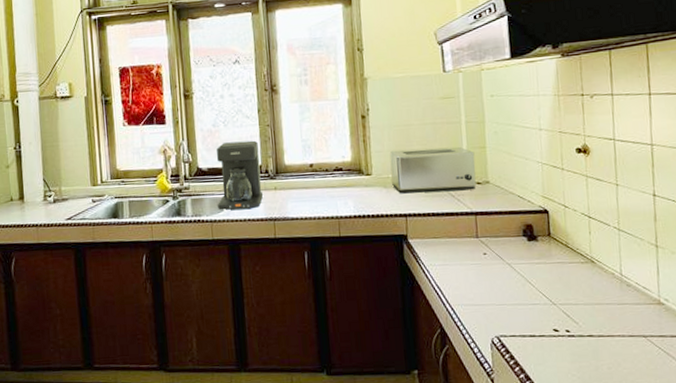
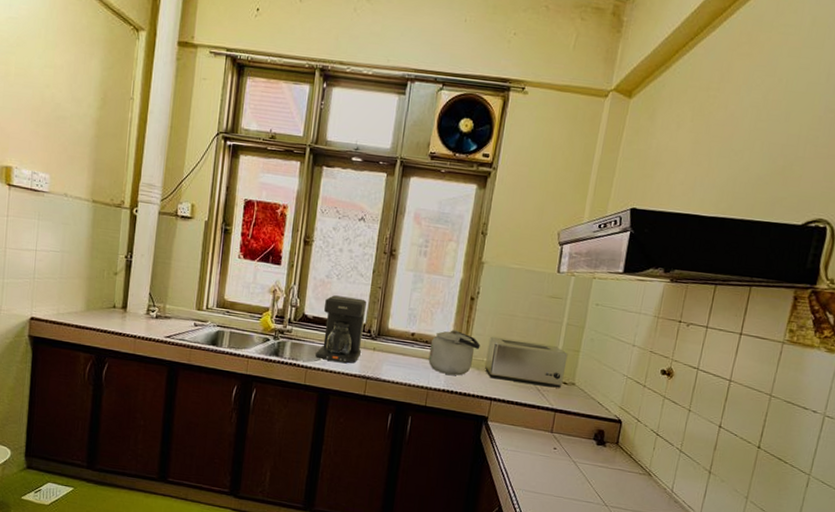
kettle: none [331,151,383,199] -> present [428,329,481,376]

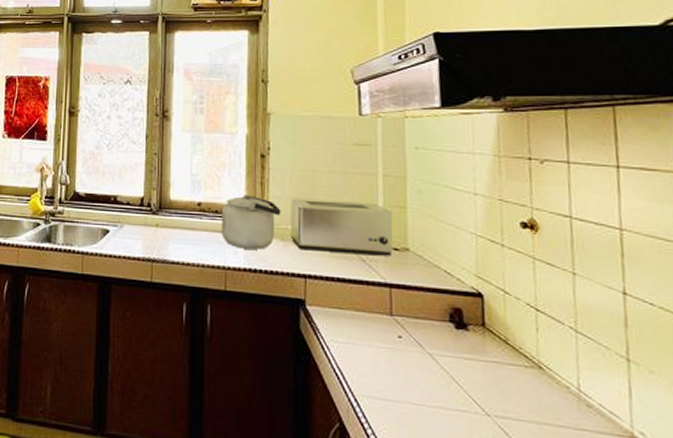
coffee maker: present [315,295,367,364] -> none [92,167,143,246]

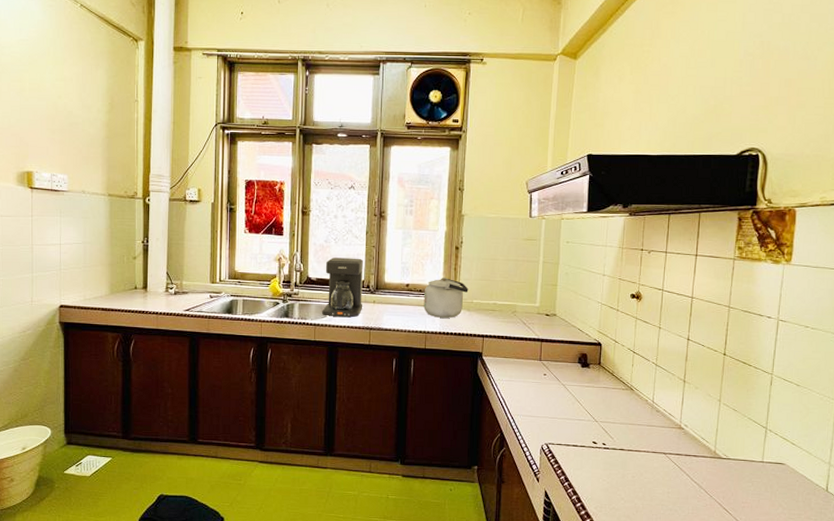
coffee maker: none [92,167,143,246] -> present [322,257,363,318]
toaster: present [289,198,393,256] -> none [474,280,547,320]

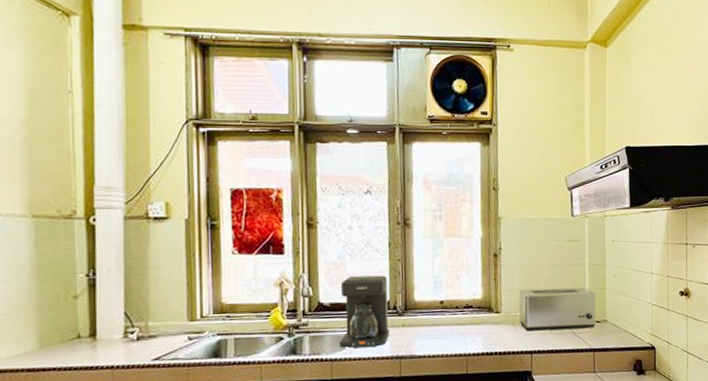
kettle: present [423,277,469,318] -> none [461,289,512,337]
toaster: none [474,280,547,320] -> present [518,287,596,332]

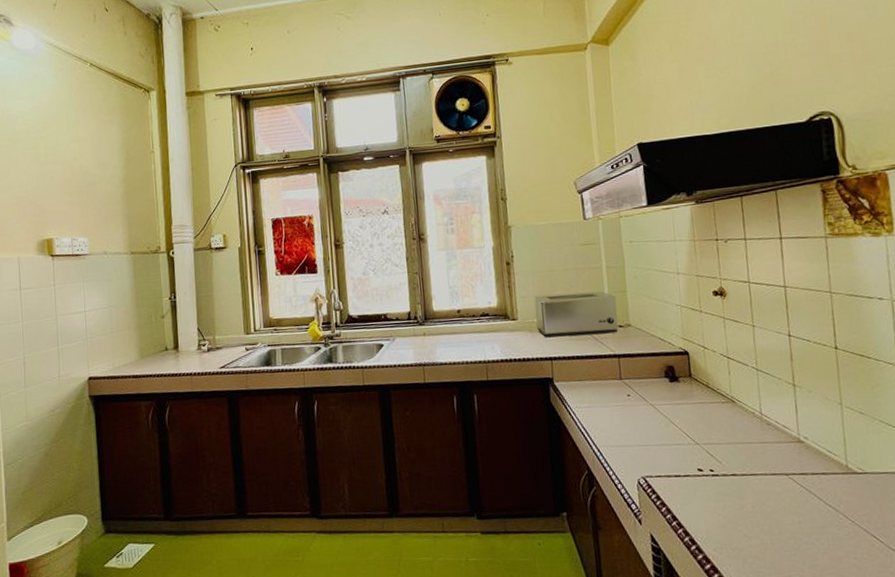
coffee maker: present [339,275,390,348] -> none [366,287,413,357]

